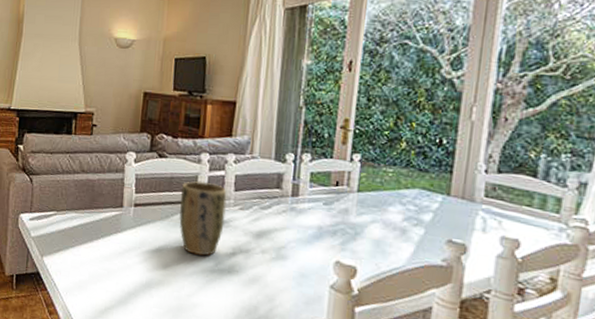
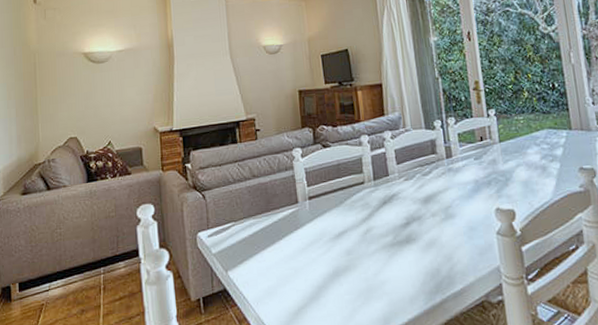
plant pot: present [179,181,227,256] -> none [349,161,394,233]

